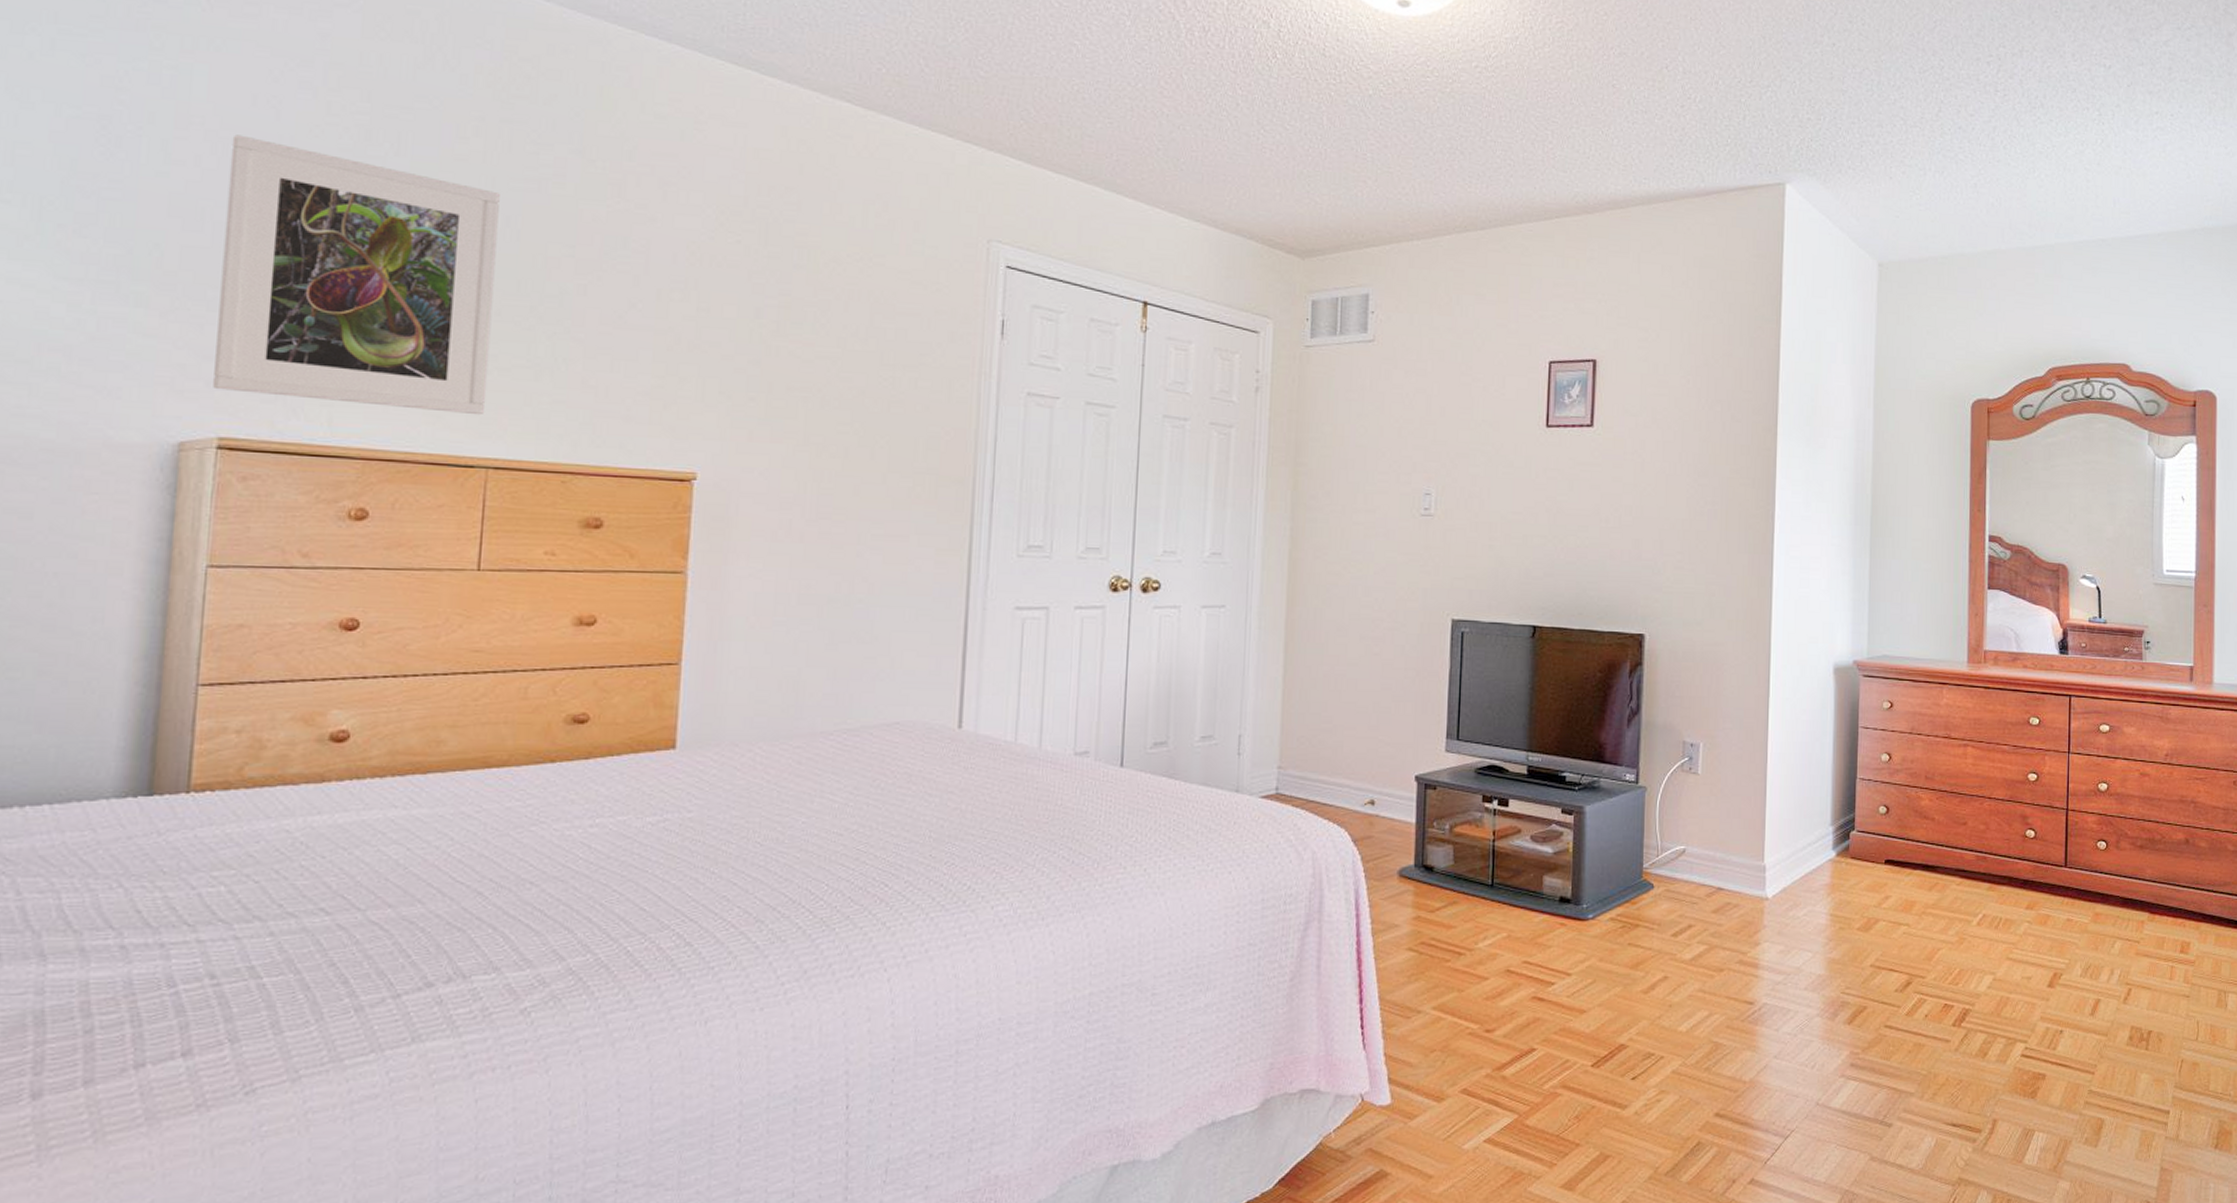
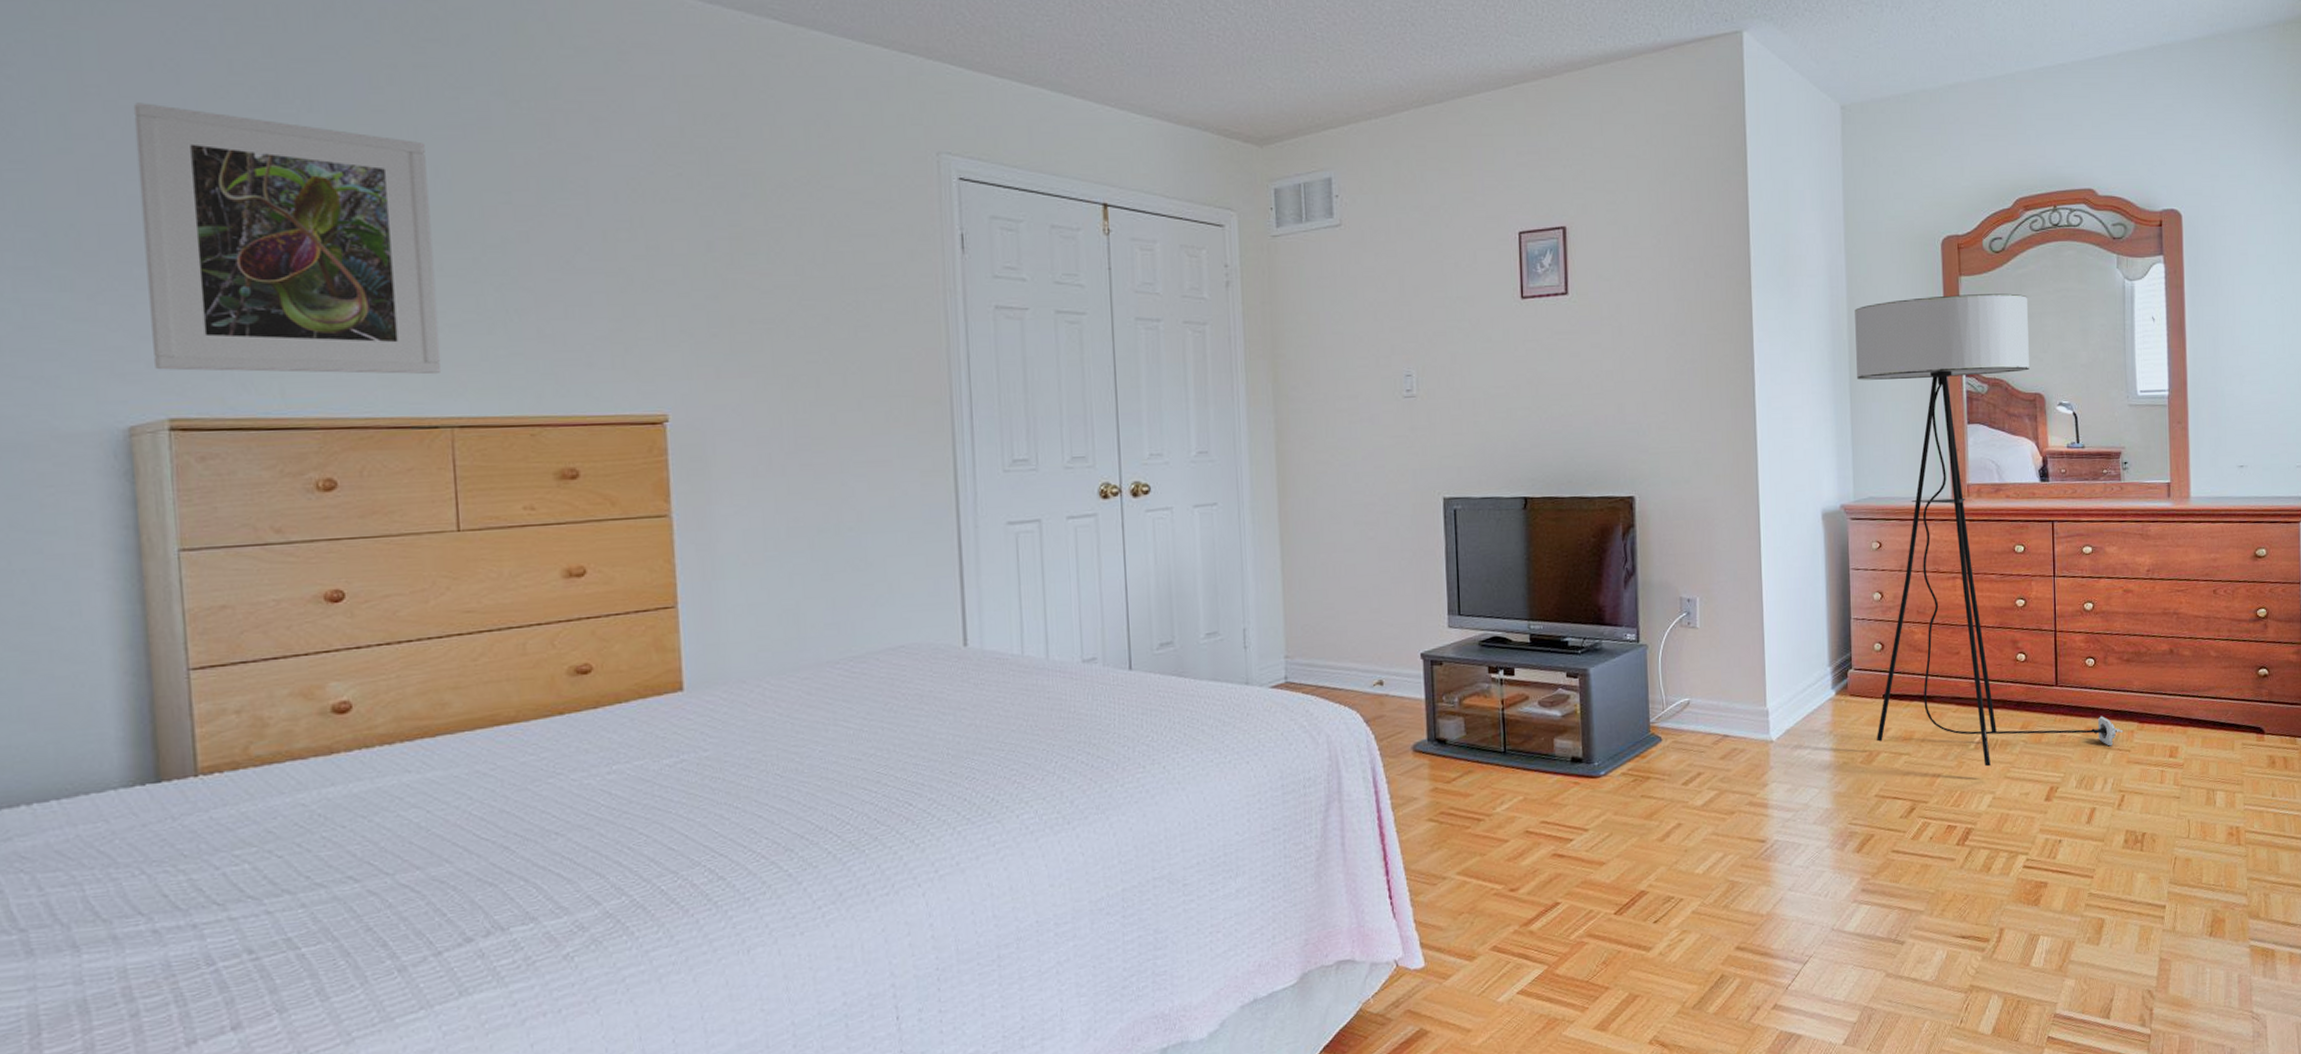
floor lamp: none [1876,458,2133,946] -> present [1855,293,2124,767]

